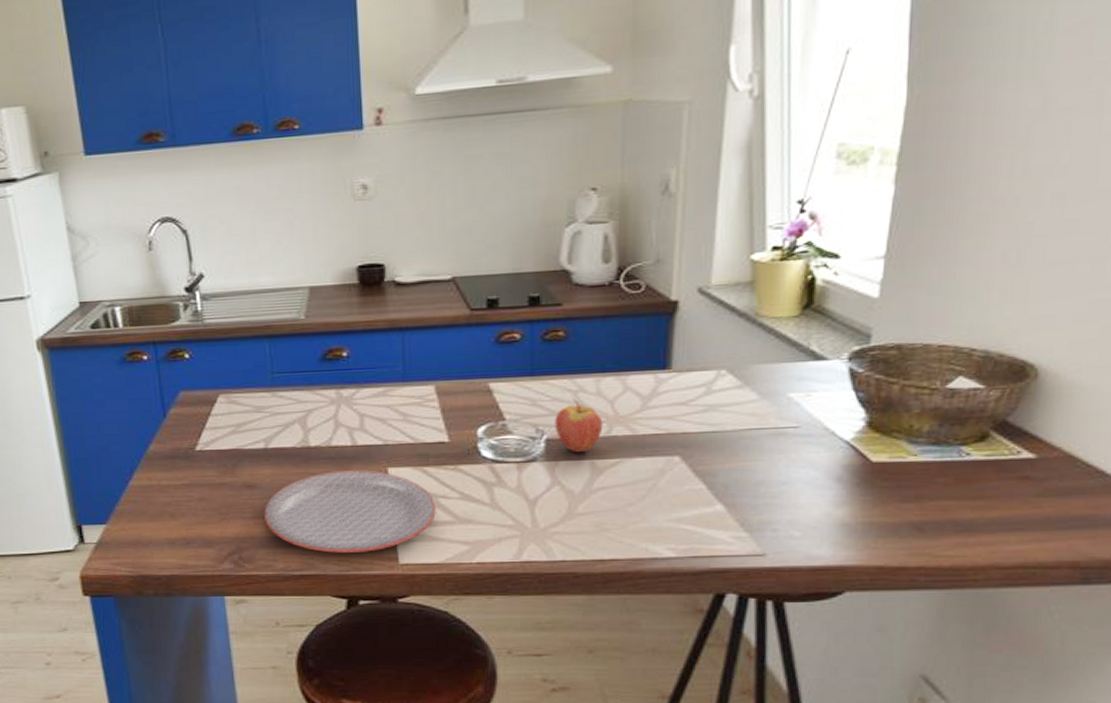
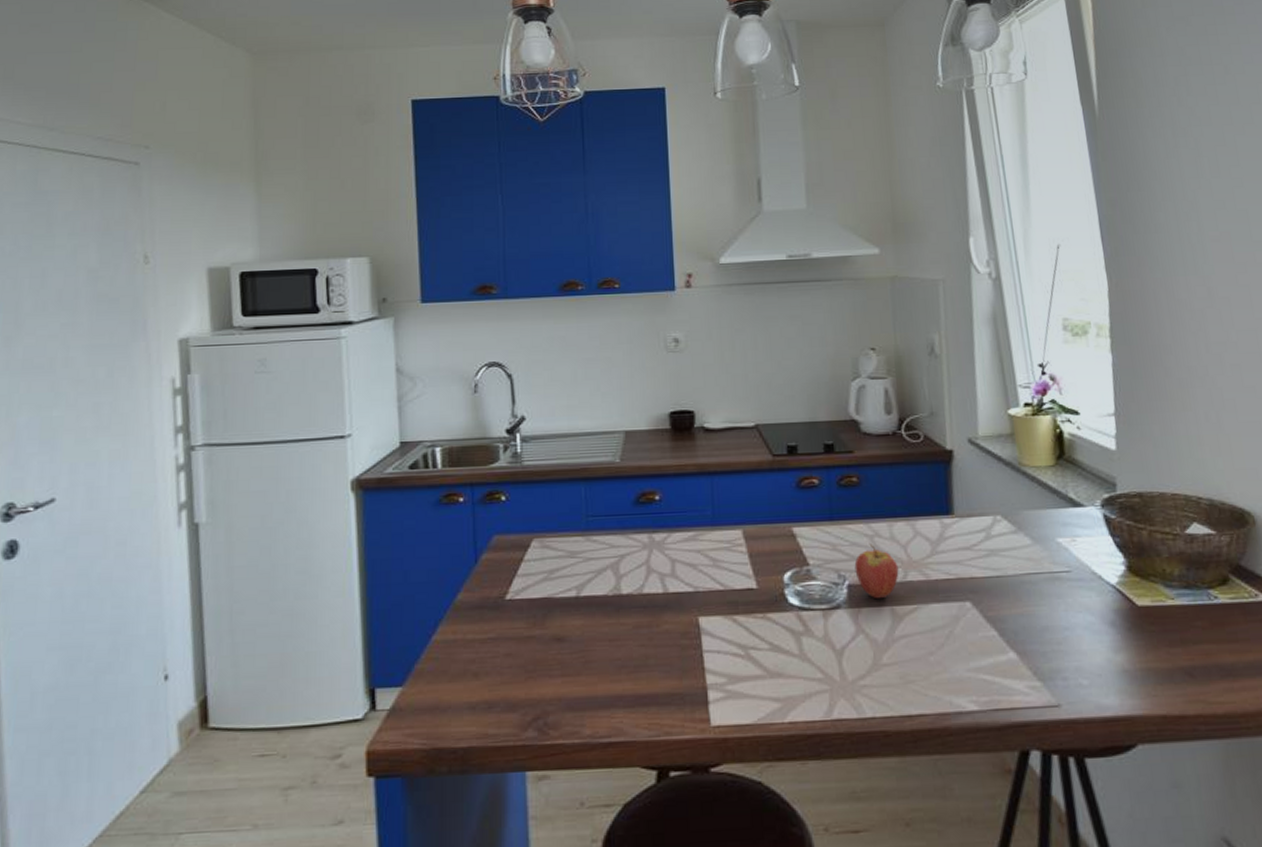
plate: present [264,470,436,553] -> none [573,619,747,715]

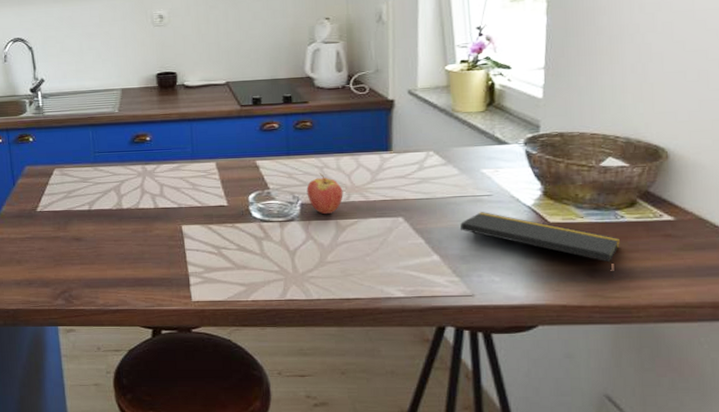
notepad: none [1038,593,1217,677] -> present [460,212,620,278]

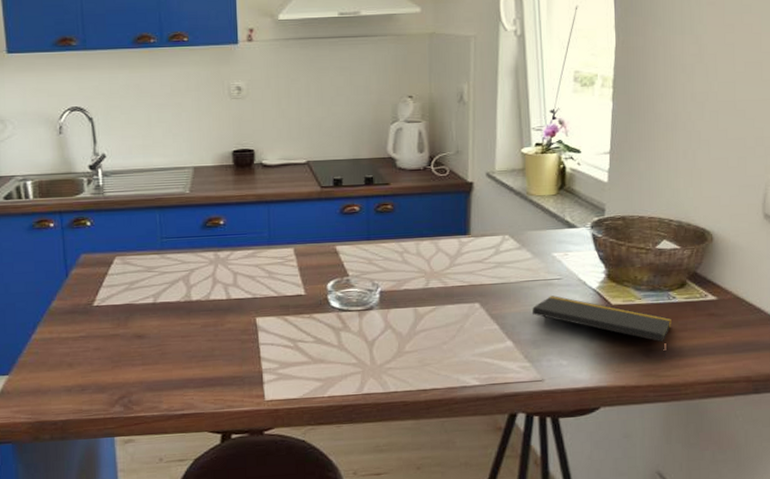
fruit: present [306,172,343,215] -> none [386,257,422,302]

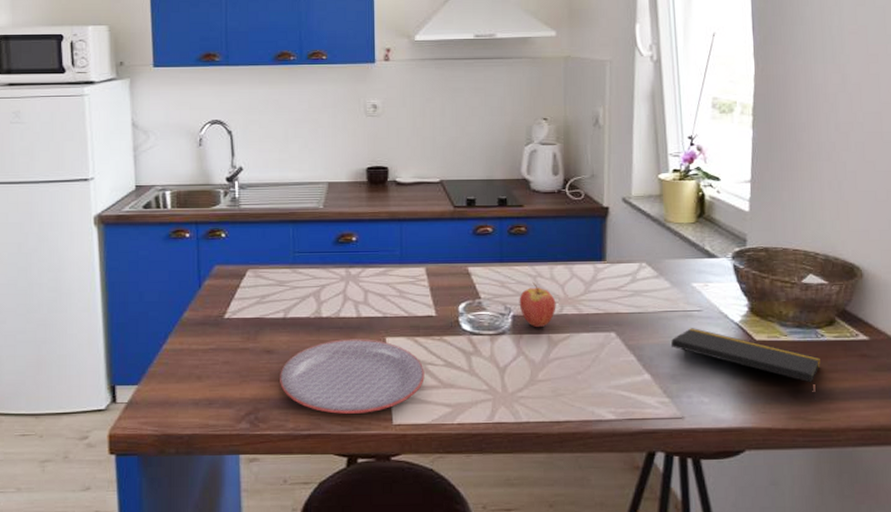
plate: none [152,319,295,393] -> present [280,339,425,414]
fruit: none [386,257,422,302] -> present [519,281,556,328]

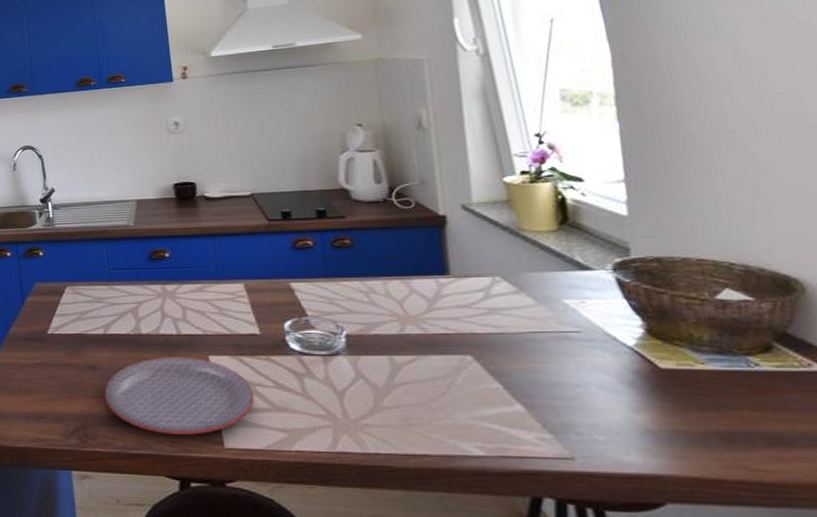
fruit: present [519,281,556,328] -> none [351,298,396,349]
notepad: present [671,328,820,400] -> none [545,352,761,445]

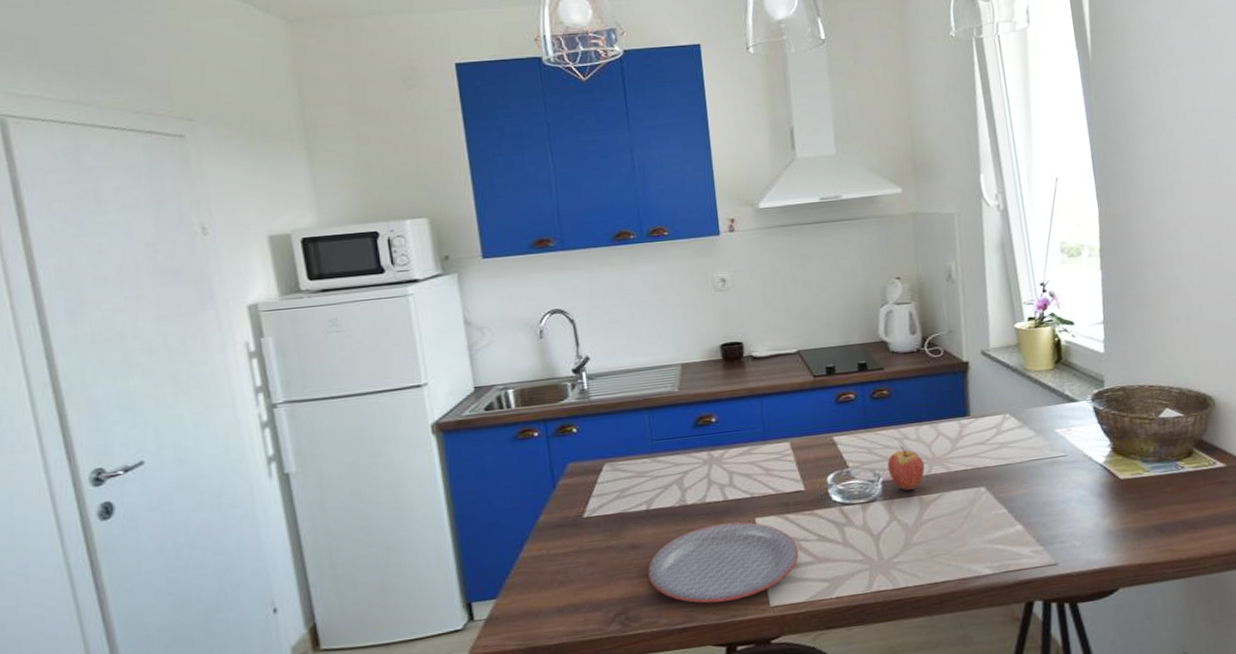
fruit: none [351,298,396,349] -> present [887,444,925,491]

